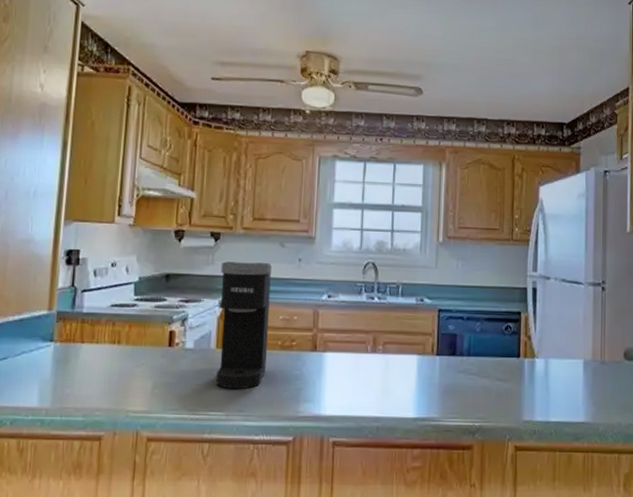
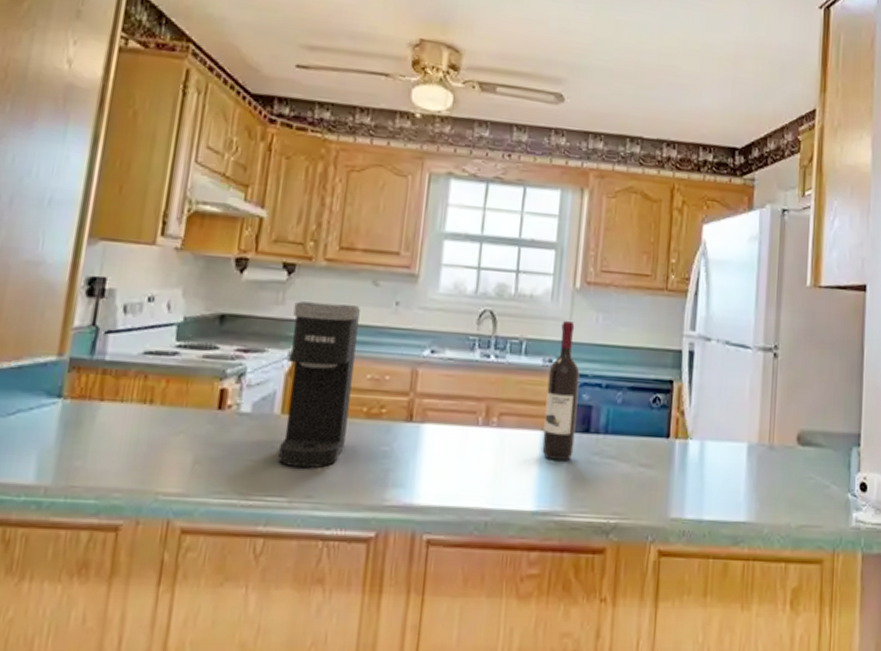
wine bottle: none [419,268,446,378] -> present [542,321,580,461]

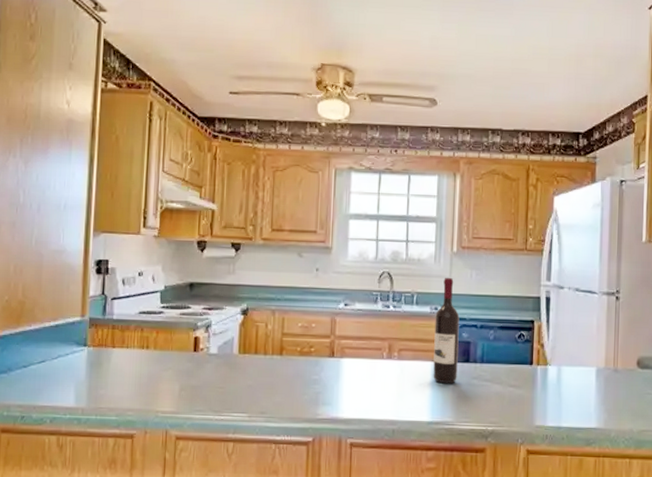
coffee maker: present [278,301,360,469] -> none [239,271,290,393]

